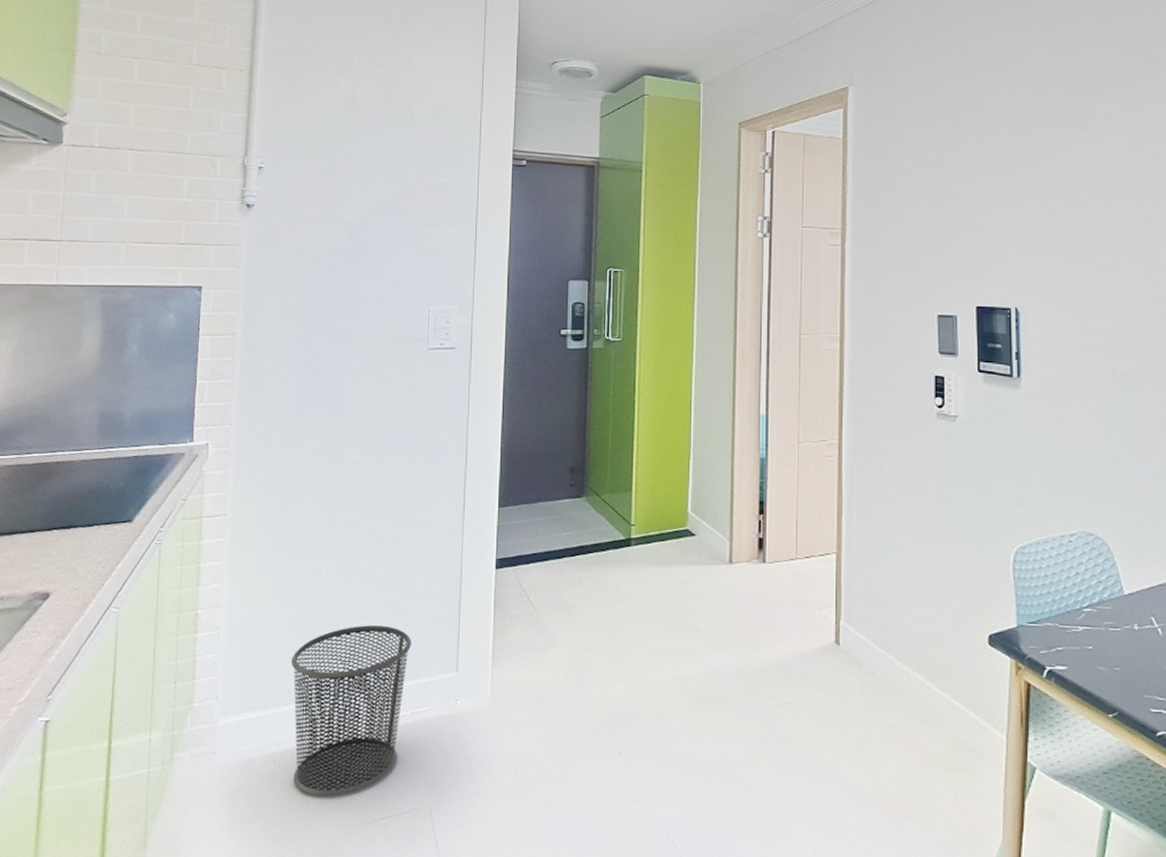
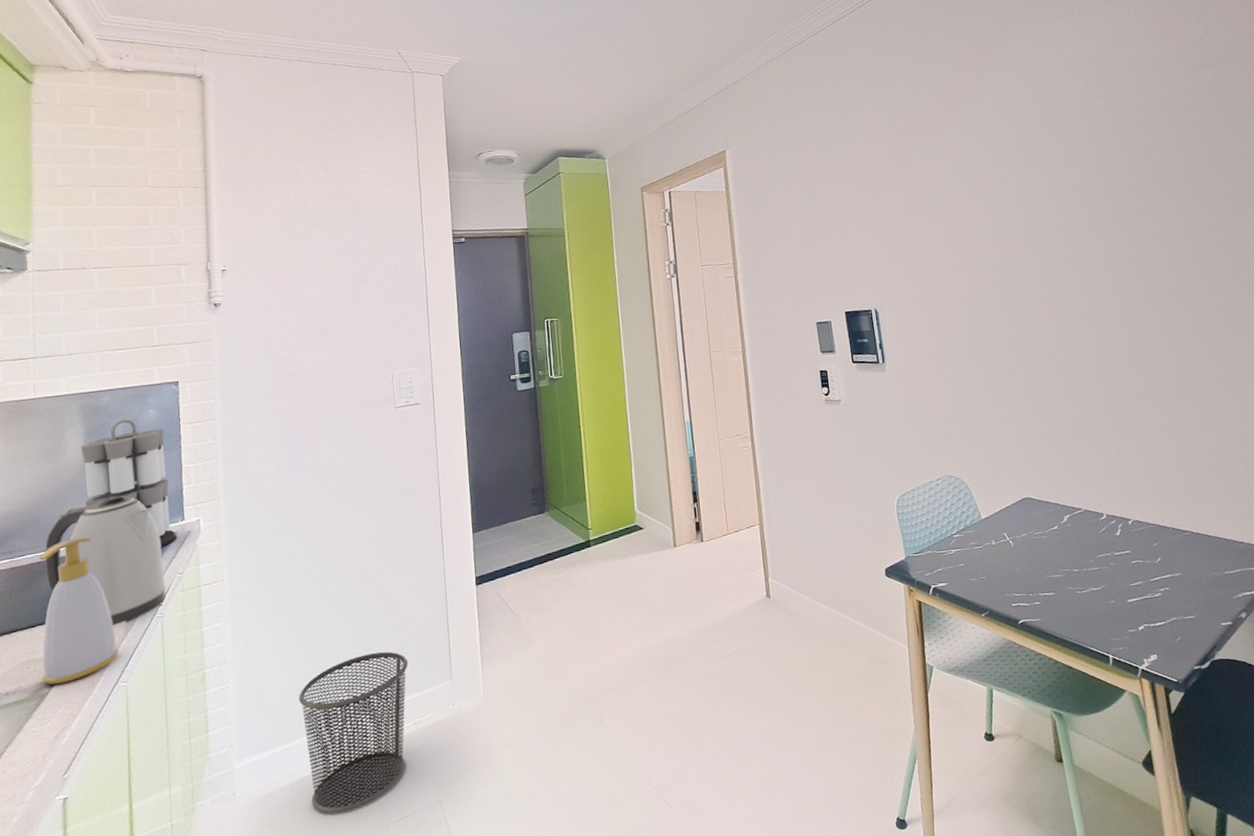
soap bottle: none [36,443,114,598] -> present [39,537,119,685]
kettle: none [51,405,168,545] -> present [45,496,166,625]
spice rack: none [96,320,183,468] -> present [81,418,176,547]

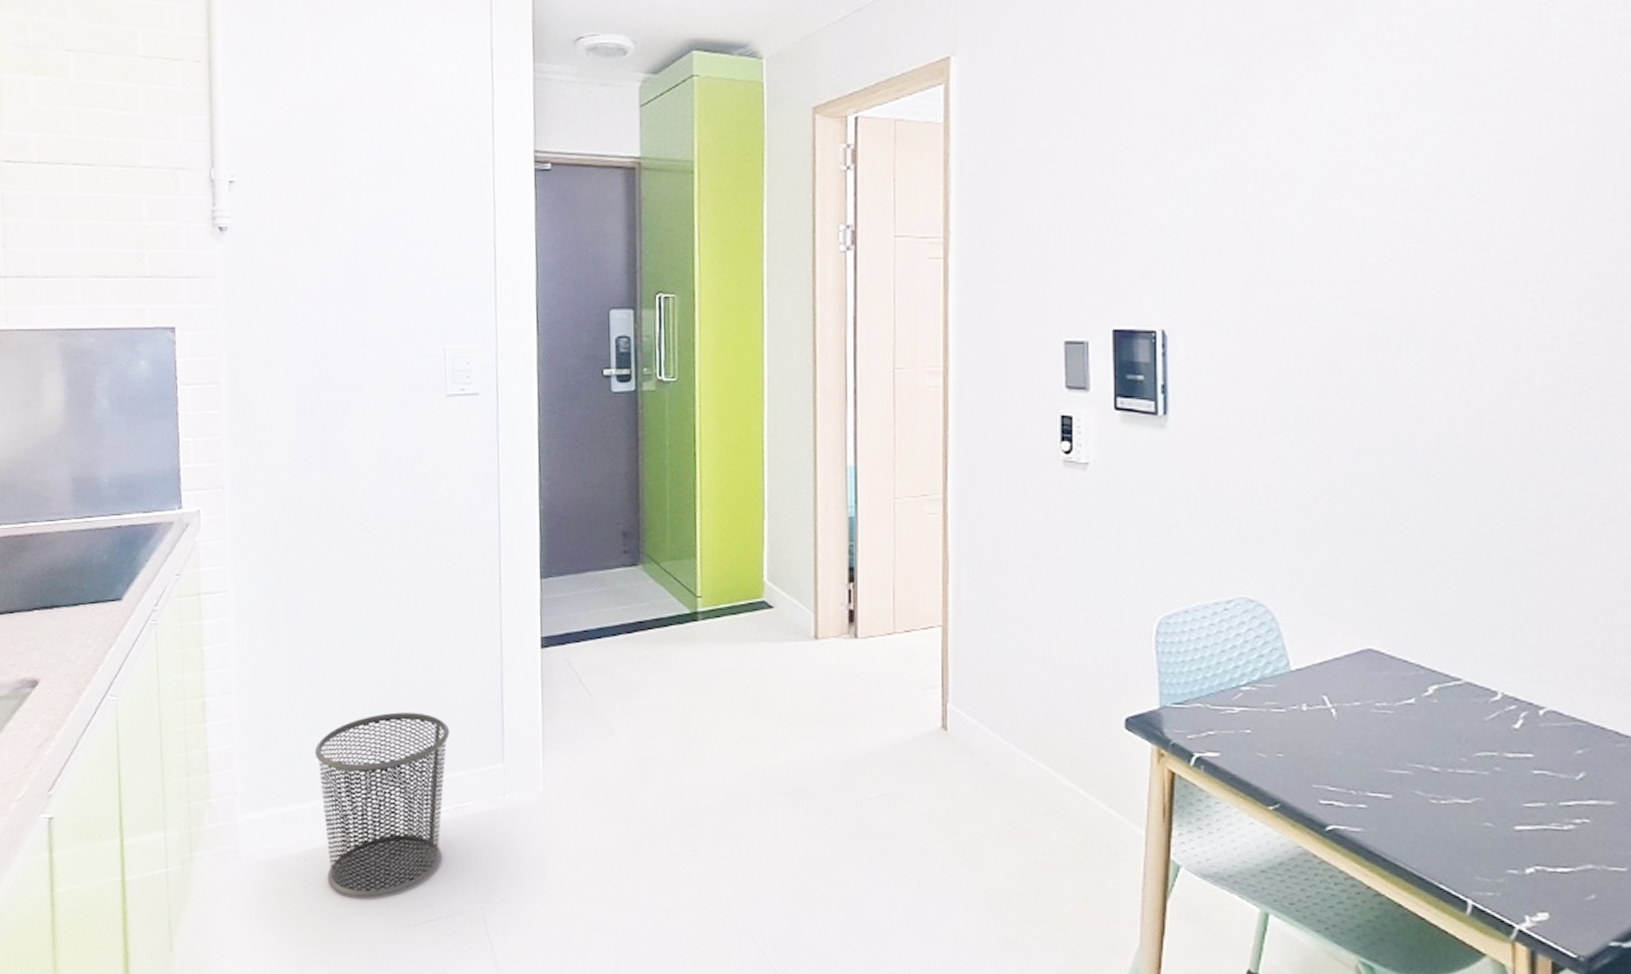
soap bottle: present [39,537,119,685] -> none [16,513,107,685]
kettle: present [45,496,166,625] -> none [23,468,160,626]
spice rack: present [81,418,176,547] -> none [61,369,173,538]

